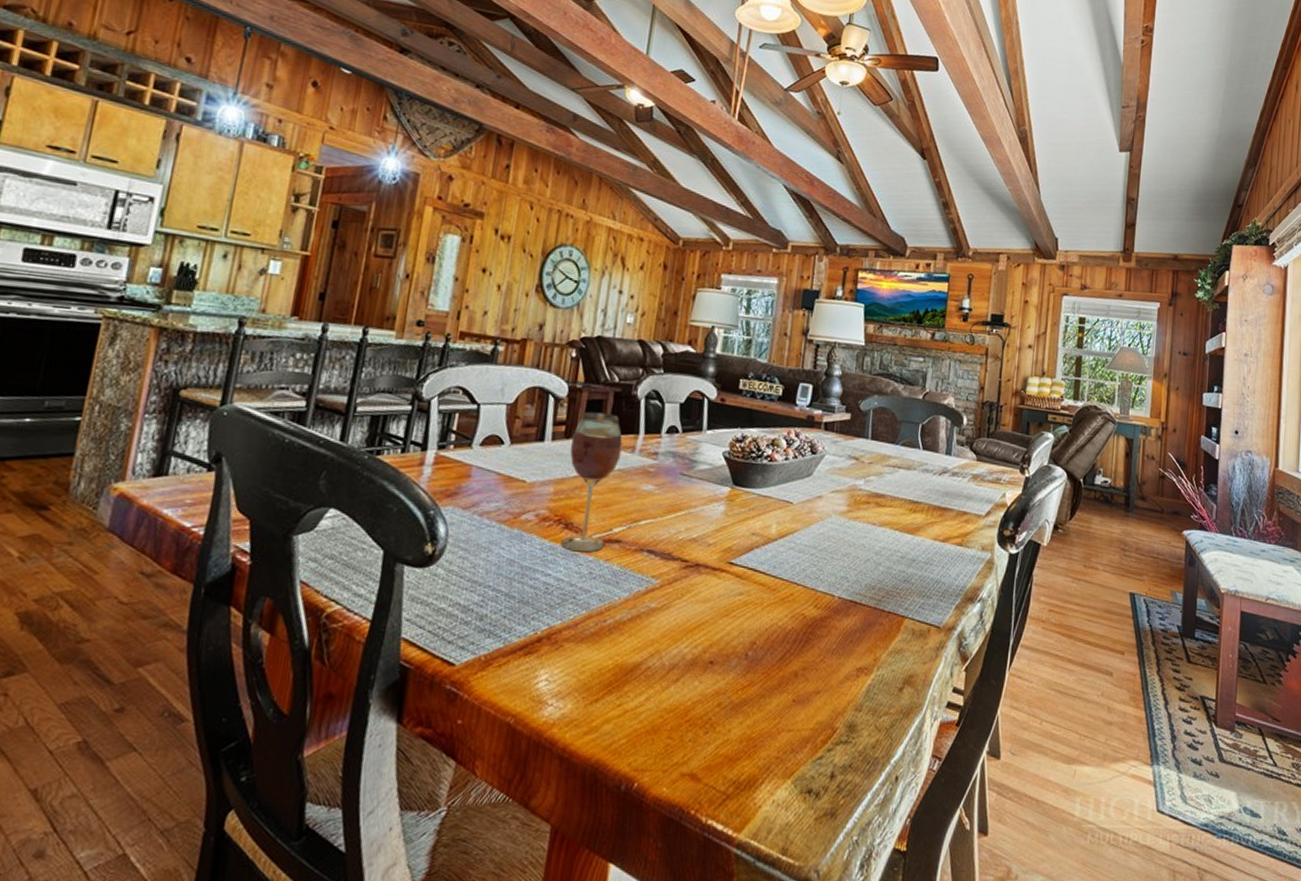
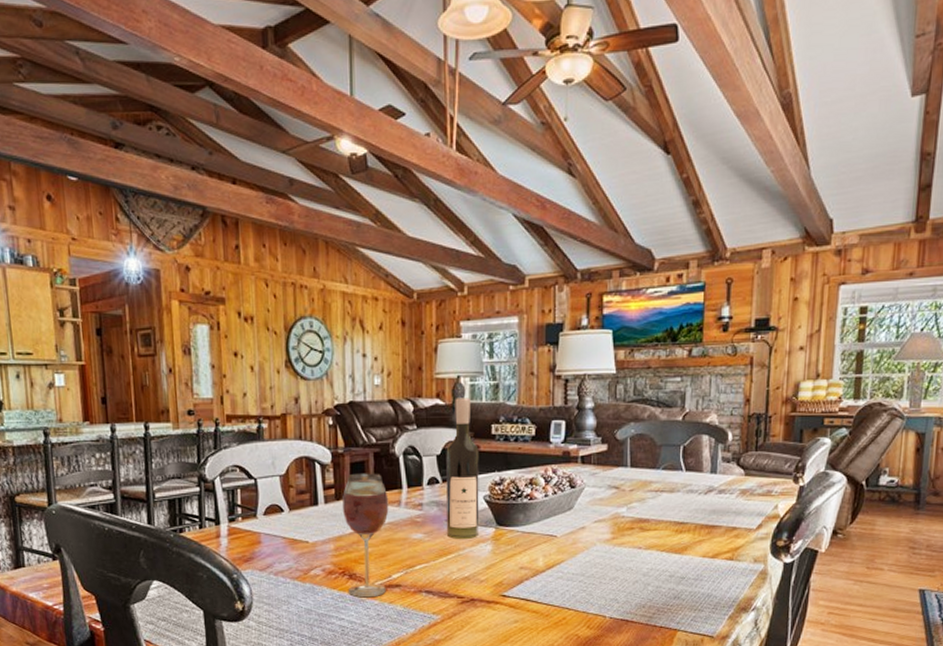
bottle: none [678,347,724,498] -> present [446,397,479,540]

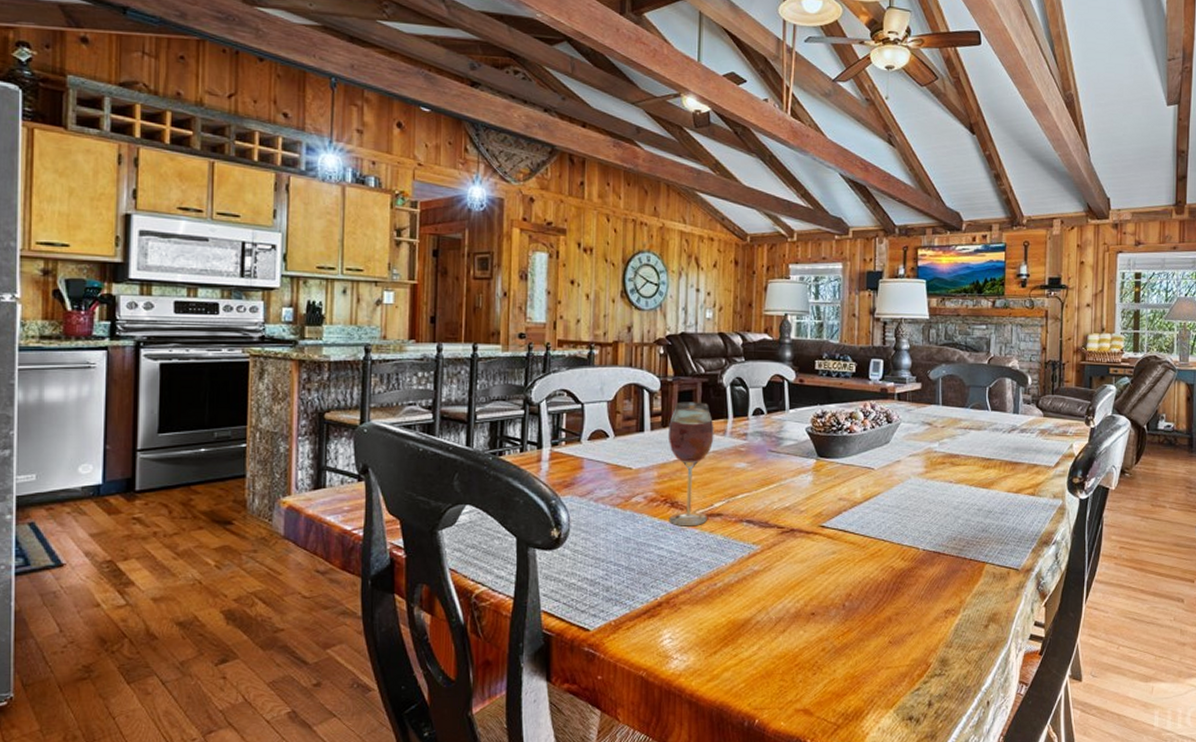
bottle: present [446,397,479,540] -> none [769,334,803,470]

